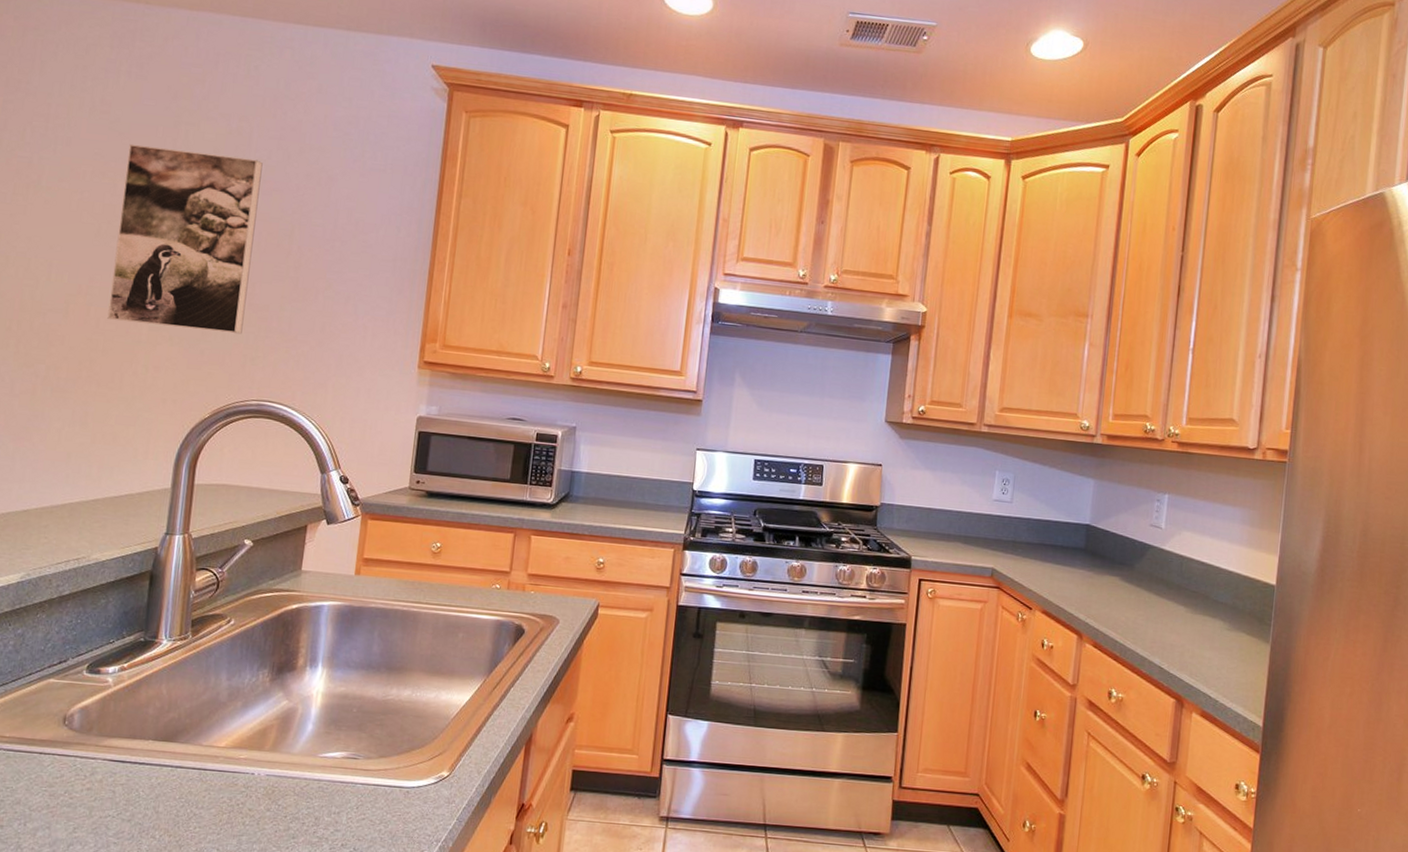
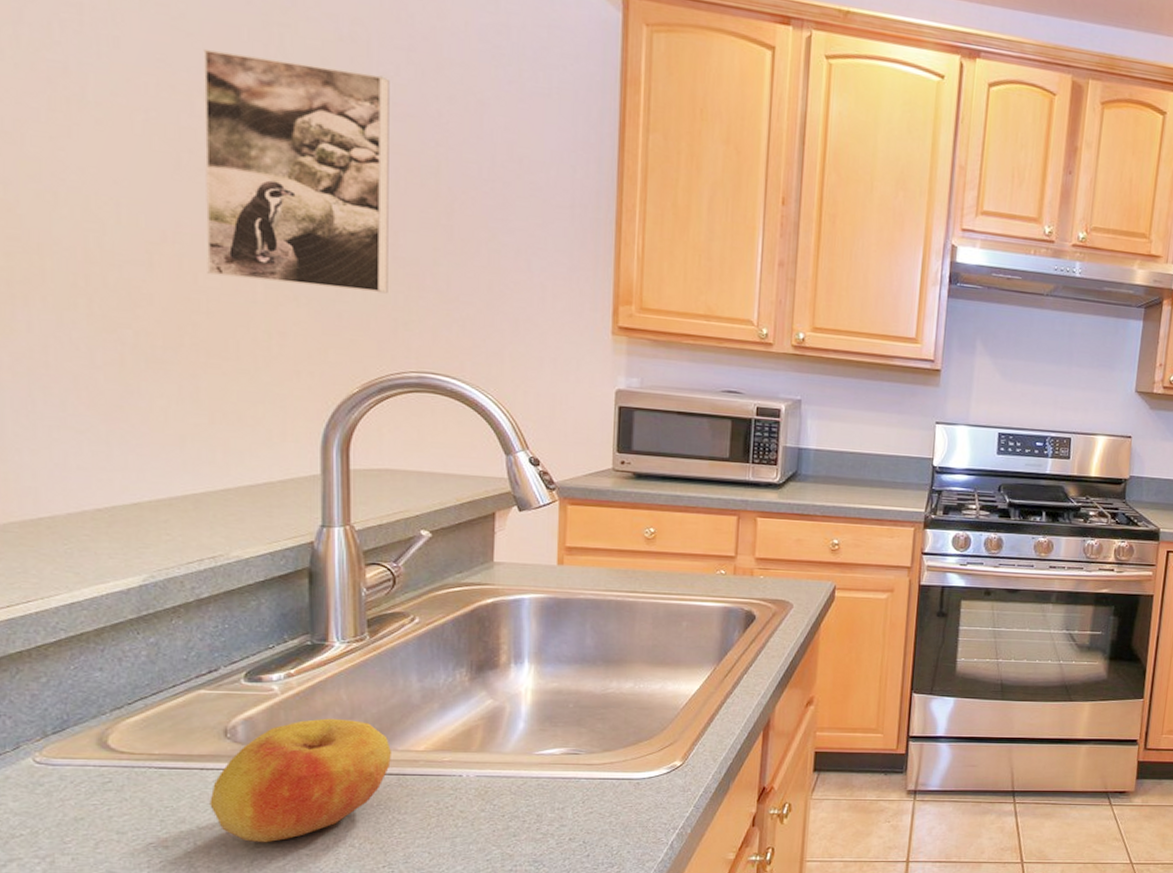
apple: none [42,711,198,829] -> present [210,718,392,843]

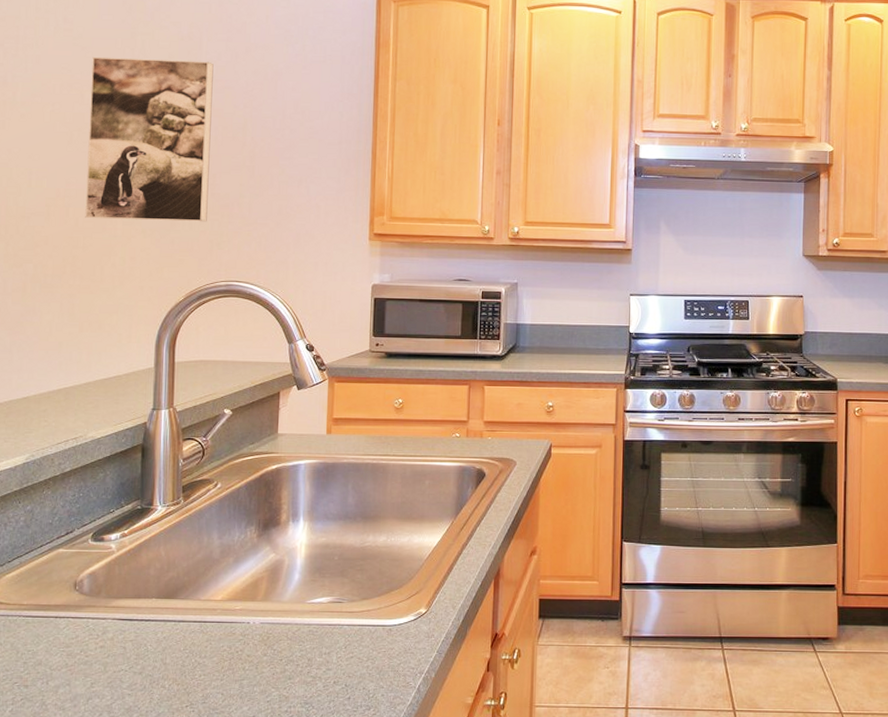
apple: present [210,718,392,843] -> none [60,572,197,684]

